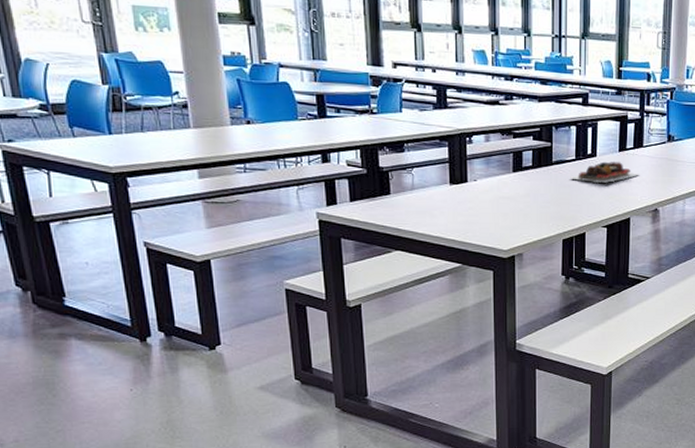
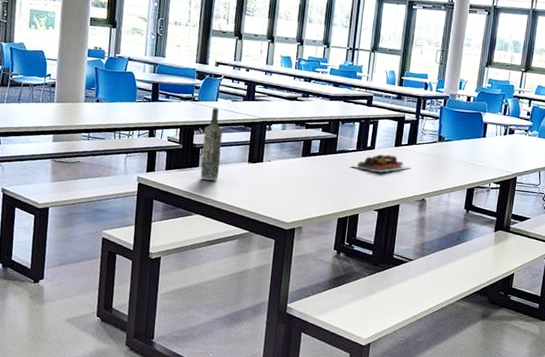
bottle: none [391,120,417,209] -> present [200,107,223,181]

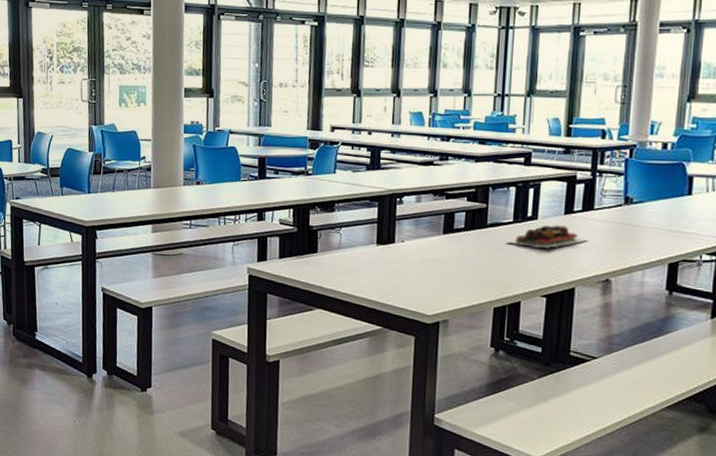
bottle: present [200,107,223,181] -> none [320,181,344,268]

